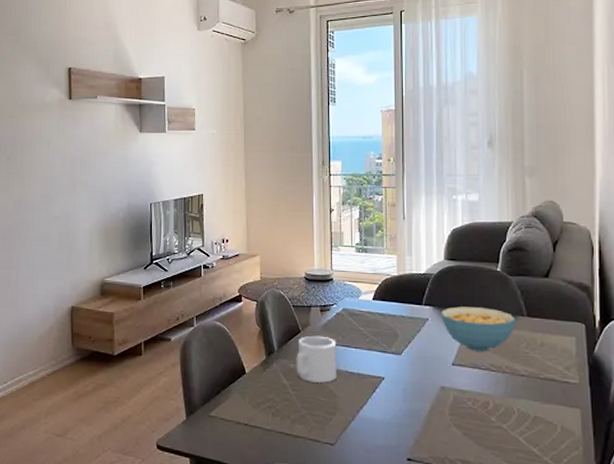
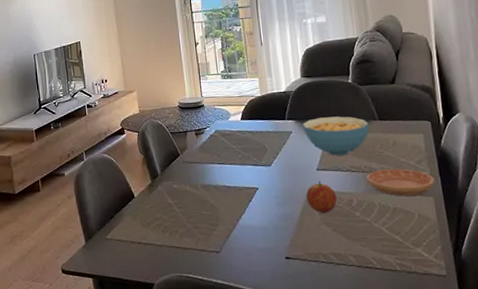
mug: present [296,335,337,384] -> none [178,157,216,200]
fruit: none [438,378,471,415] -> present [306,181,337,214]
saucer: none [507,372,583,405] -> present [366,168,435,196]

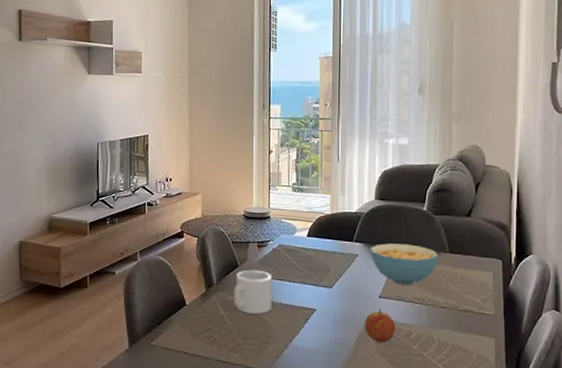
mug: none [178,157,216,200] -> present [233,270,272,315]
saucer: present [366,168,435,196] -> none [429,304,498,335]

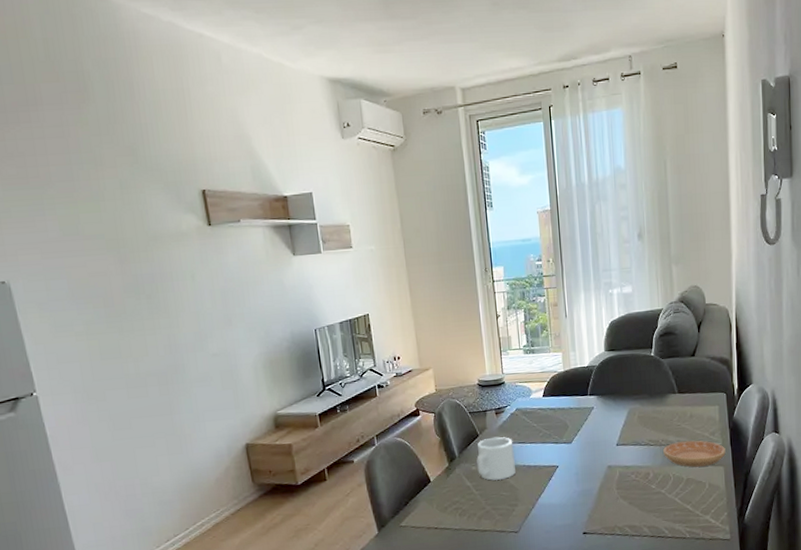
fruit: present [365,309,396,343] -> none [606,456,634,488]
cereal bowl: present [370,243,439,285] -> none [605,390,669,431]
saucer: none [429,304,498,335] -> present [663,440,726,467]

